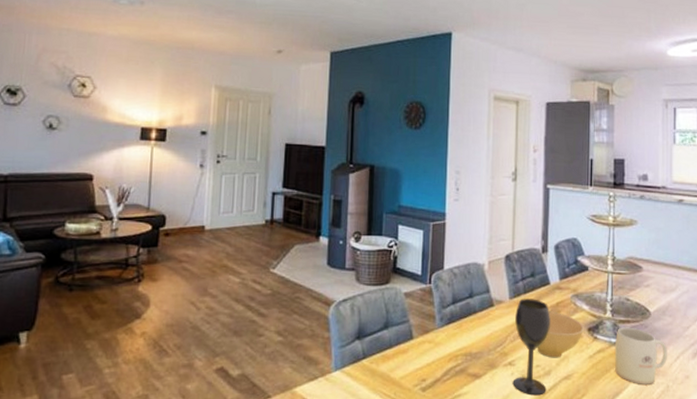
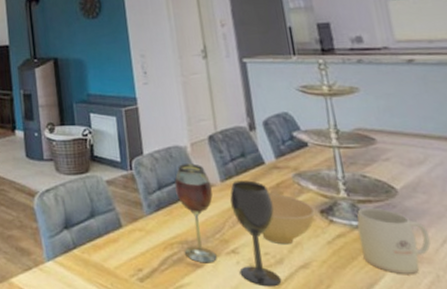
wineglass: none [468,280,501,374] -> present [174,163,217,263]

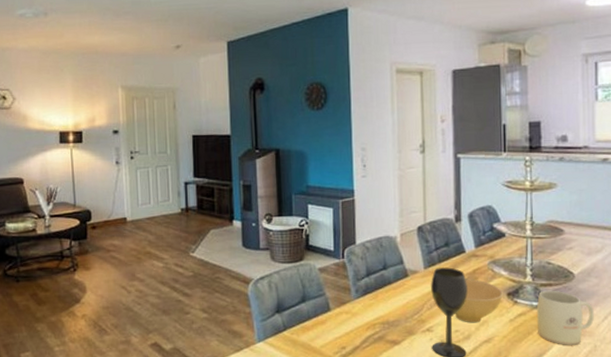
wineglass: present [174,163,217,263] -> none [382,252,415,341]

